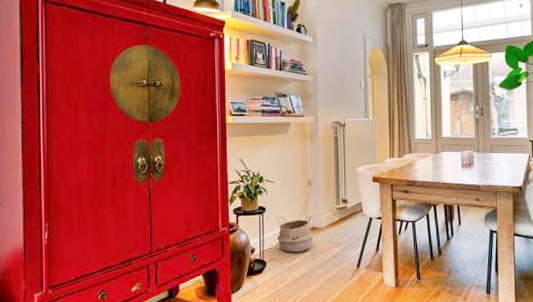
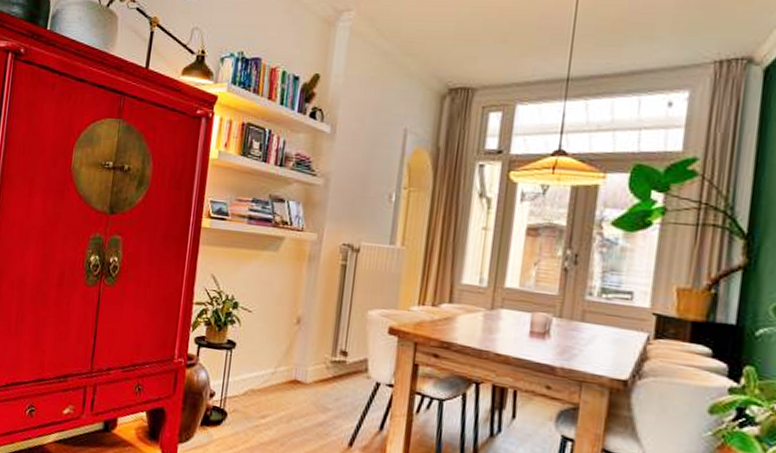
woven basket: present [276,216,314,252] -> none [245,358,295,410]

